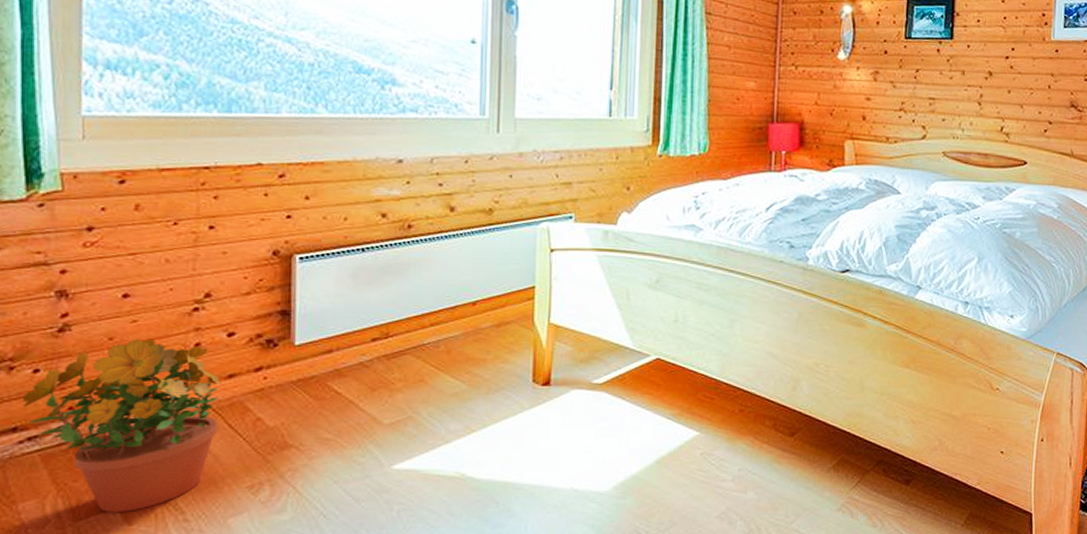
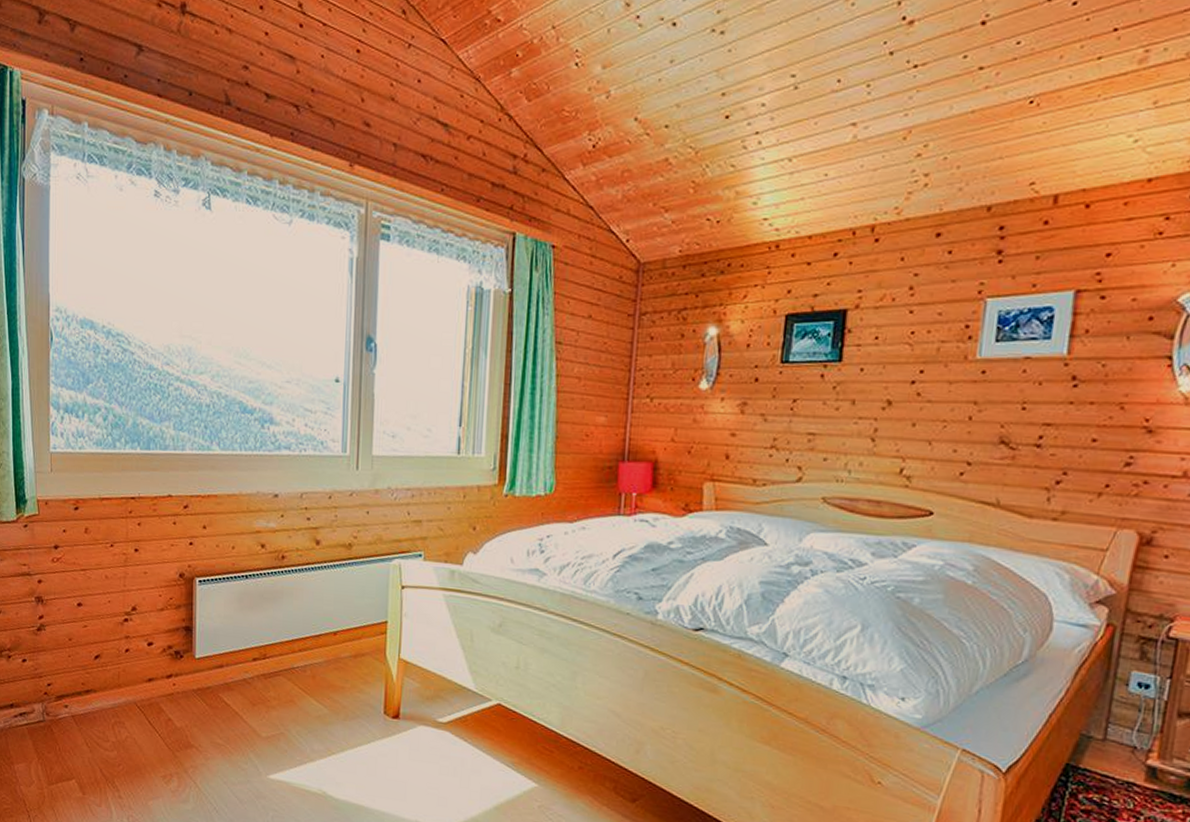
flowerpot: present [22,338,221,513] -> none [16,641,143,784]

